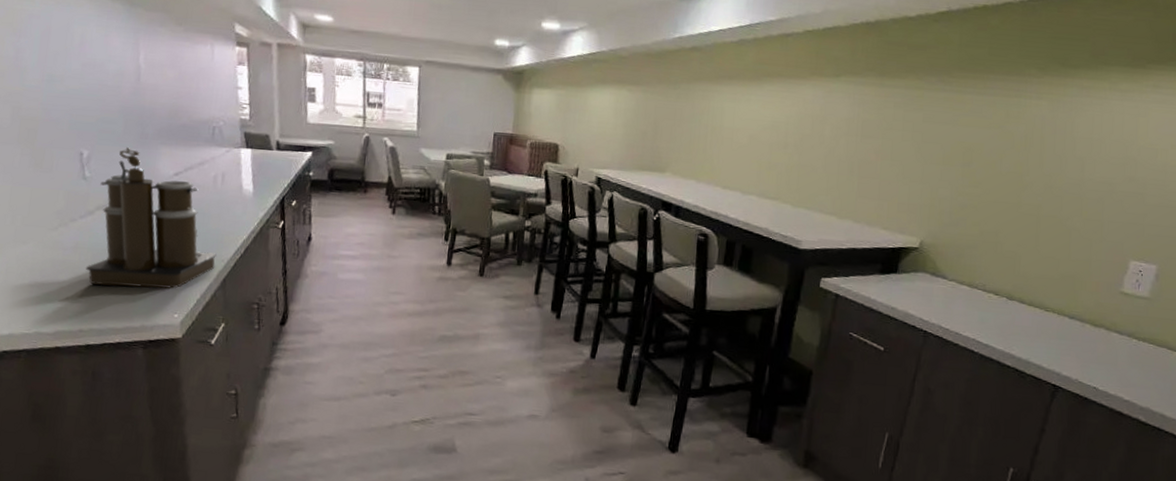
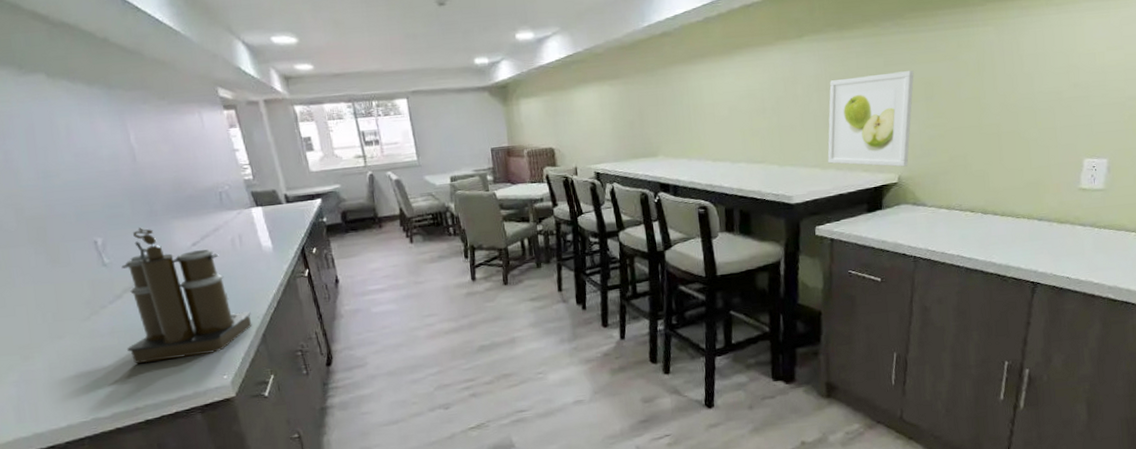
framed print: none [846,127,954,232] -> present [827,70,914,167]

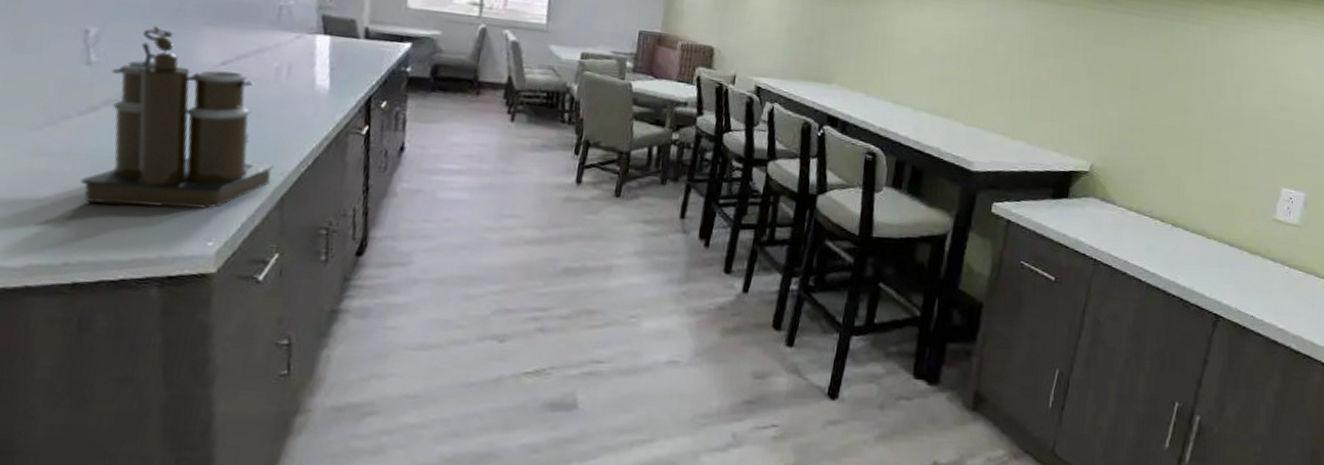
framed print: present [827,70,914,167] -> none [1018,44,1123,156]

